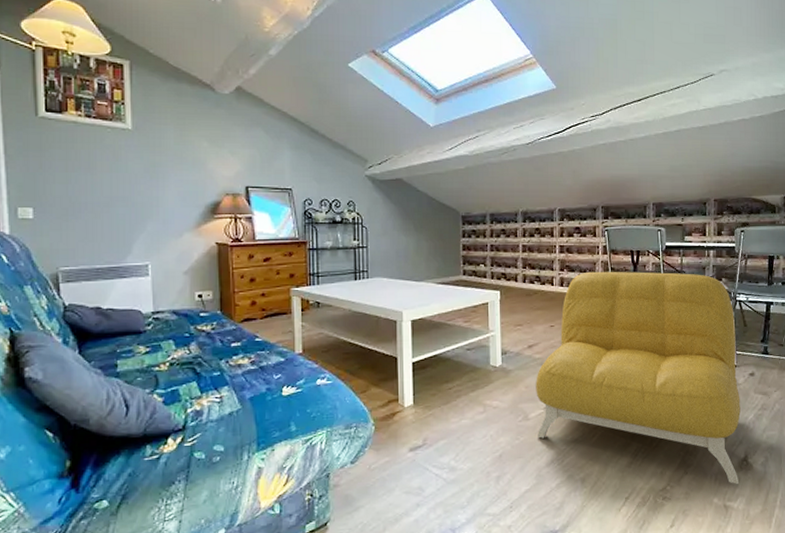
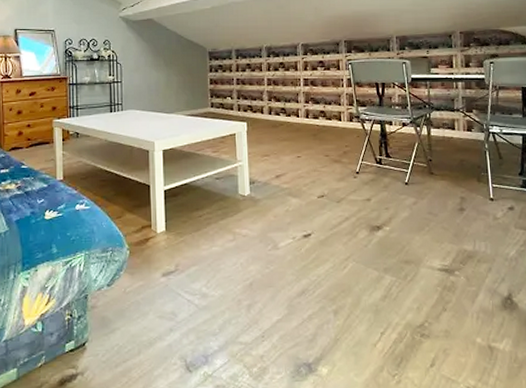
armchair: present [536,271,740,485] -> none [284,103,503,325]

